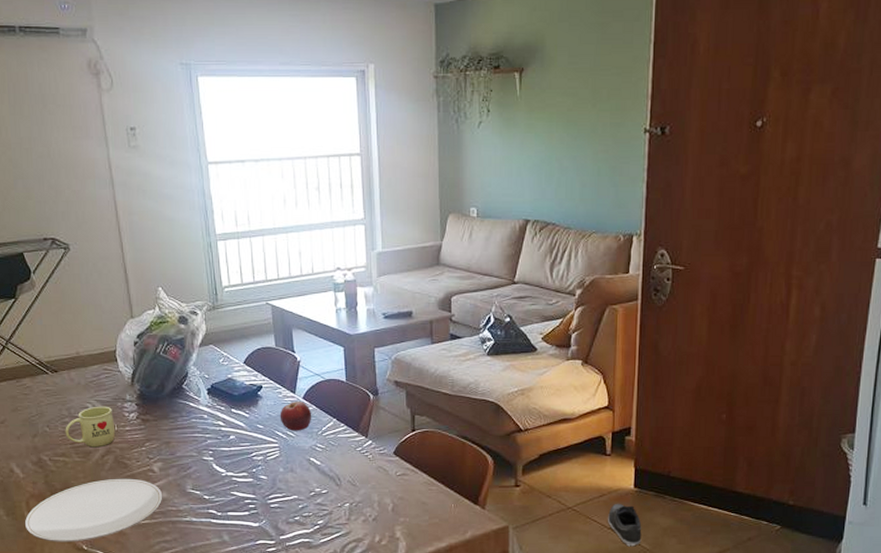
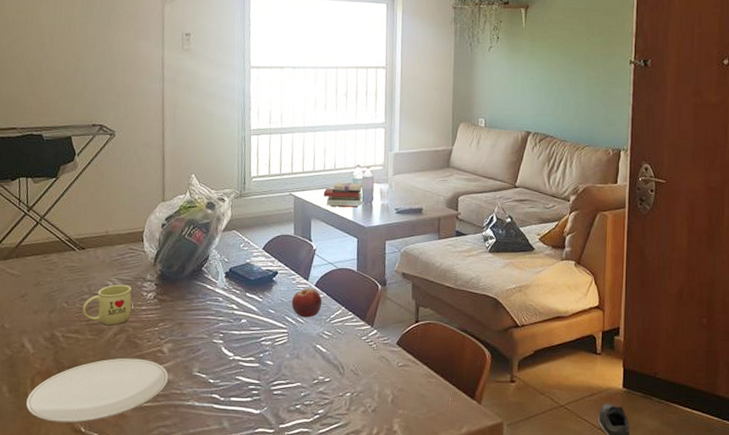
books: none [302,287,346,314] -> present [323,182,362,208]

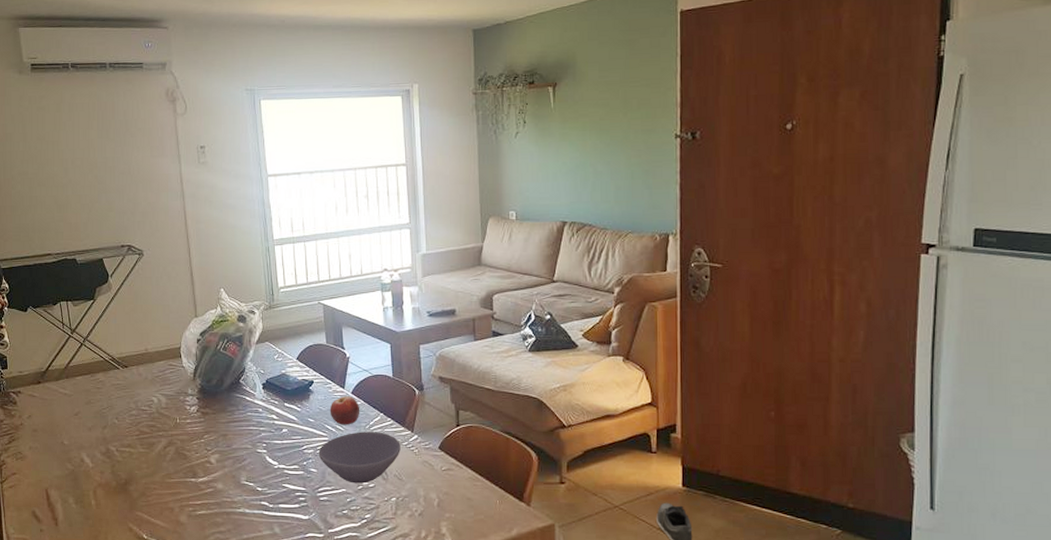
plate: present [26,358,169,424] -> none [92,469,219,531]
mug: present [82,284,132,326] -> none [132,399,177,439]
bowl: none [276,324,360,378] -> present [318,431,401,484]
books: present [323,182,362,208] -> none [352,287,393,313]

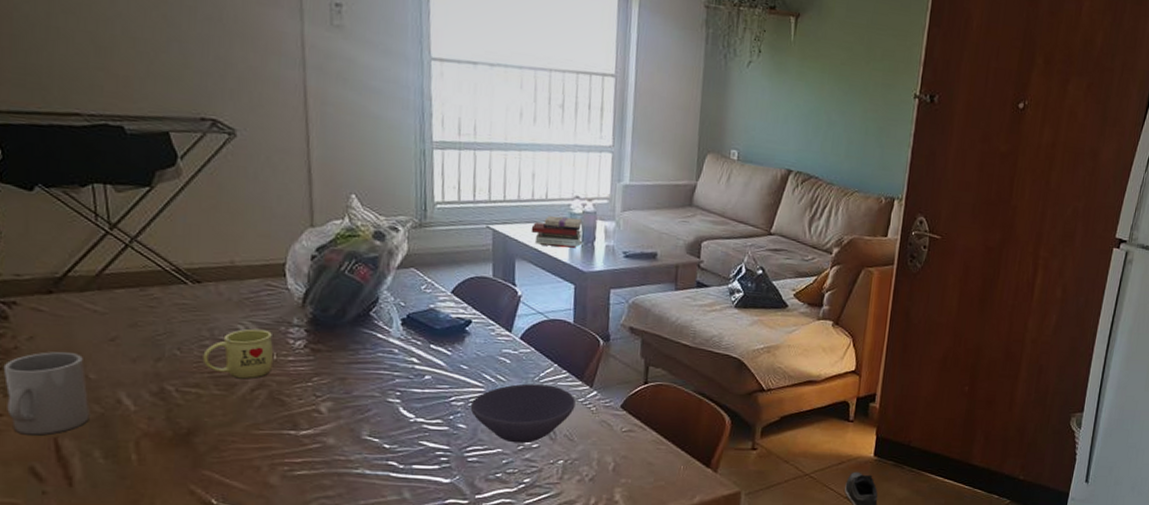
cup: none [15,425,65,488] -> present [3,351,90,436]
mug: none [132,399,177,439] -> present [202,328,274,380]
fruit: present [329,396,360,425] -> none [489,341,530,376]
books: none [352,287,393,313] -> present [531,215,582,248]

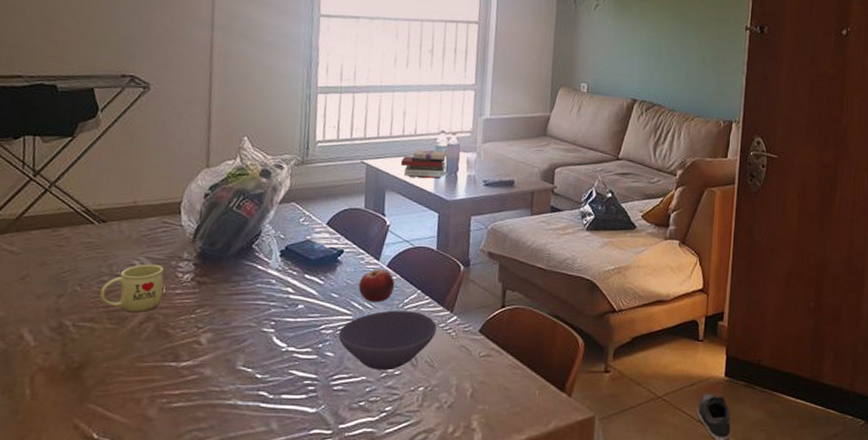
fruit: none [489,341,530,376] -> present [358,269,395,303]

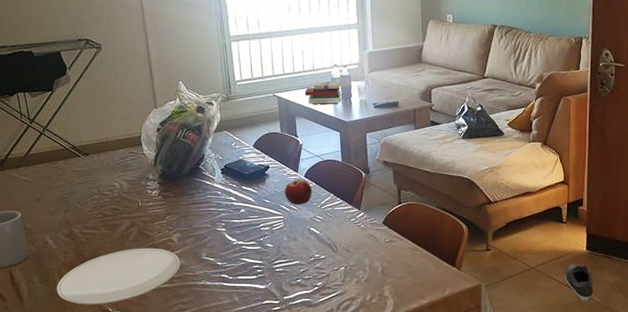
plate: none [22,350,207,429] -> present [57,248,181,305]
mug: present [99,264,164,313] -> none [94,184,140,221]
bowl: present [338,310,437,371] -> none [274,210,349,256]

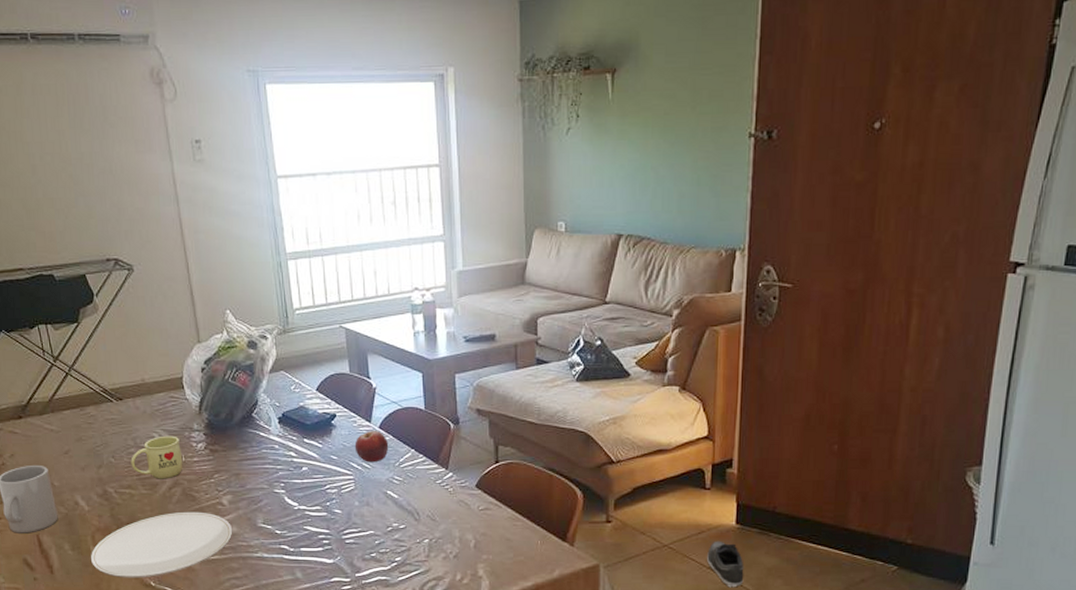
mug: none [94,184,140,221] -> present [130,435,183,479]
books: present [304,81,342,104] -> none [378,309,425,338]

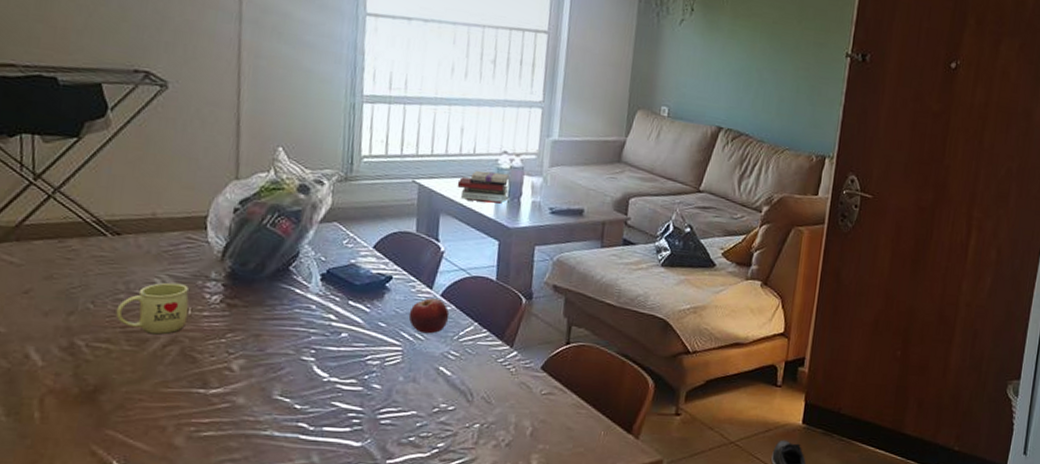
plate: present [91,511,233,578] -> none [32,375,239,456]
books: none [378,309,425,338] -> present [457,170,509,204]

